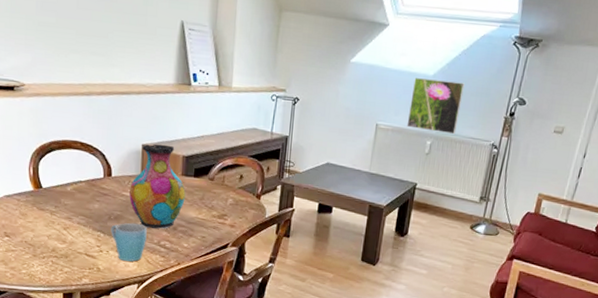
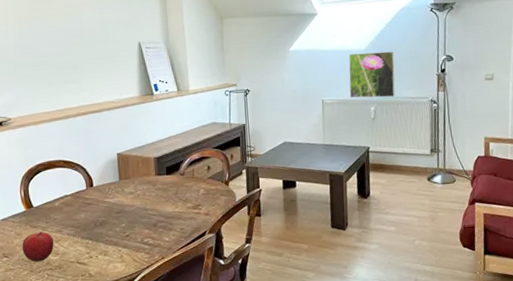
fruit: none [26,215,62,247] -> present [22,231,54,262]
mug: present [111,222,147,262] -> none [97,225,131,263]
vase: present [129,144,186,229] -> none [110,150,161,228]

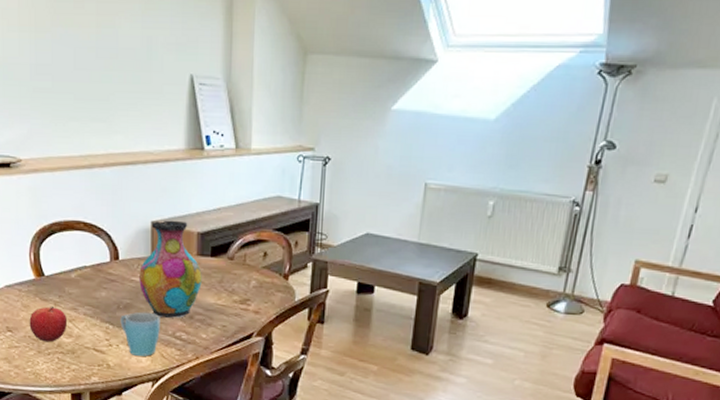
mug: none [97,225,131,263] -> present [120,312,160,356]
vase: none [110,150,161,228] -> present [139,220,202,318]
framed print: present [348,51,396,98] -> none [463,122,536,192]

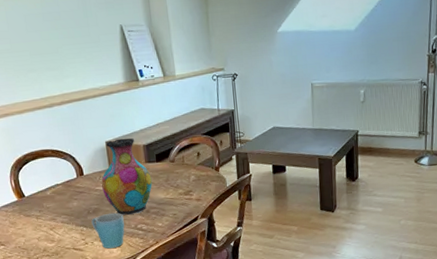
fruit: present [29,305,68,342] -> none [17,219,49,249]

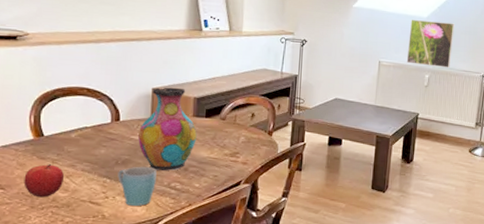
fruit: none [17,219,49,249] -> present [23,163,65,198]
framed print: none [338,31,386,81] -> present [406,19,455,69]

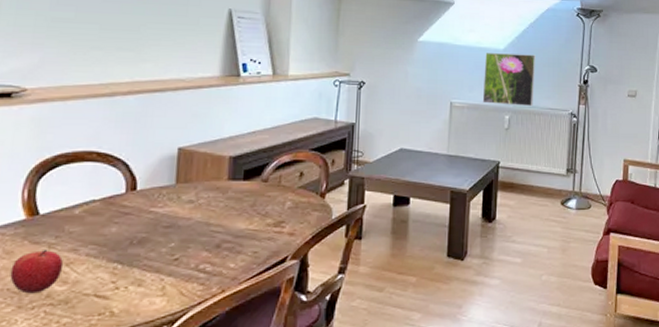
mug: present [118,166,157,206] -> none [132,245,182,297]
vase: present [138,87,197,171] -> none [159,145,233,249]

